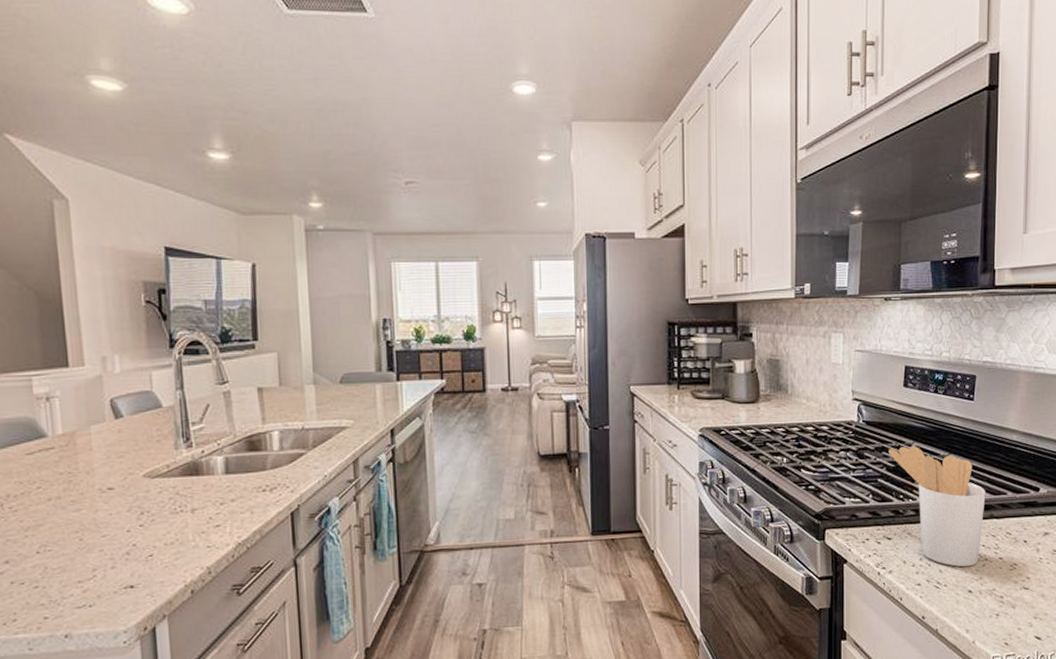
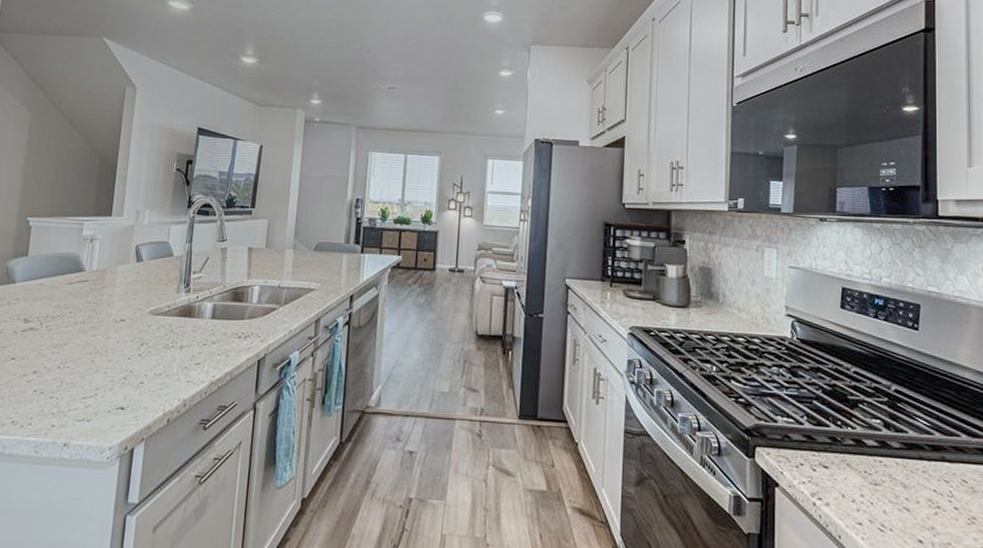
utensil holder: present [889,446,986,567] -> none [825,370,936,513]

